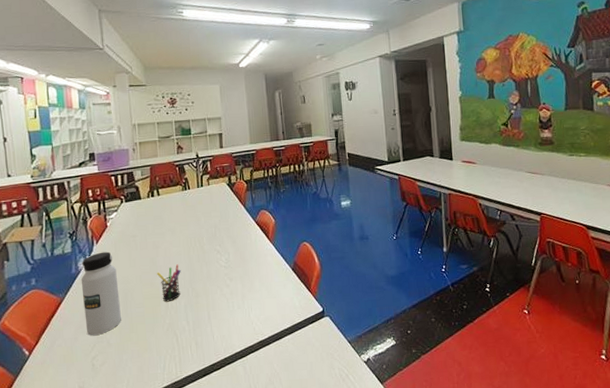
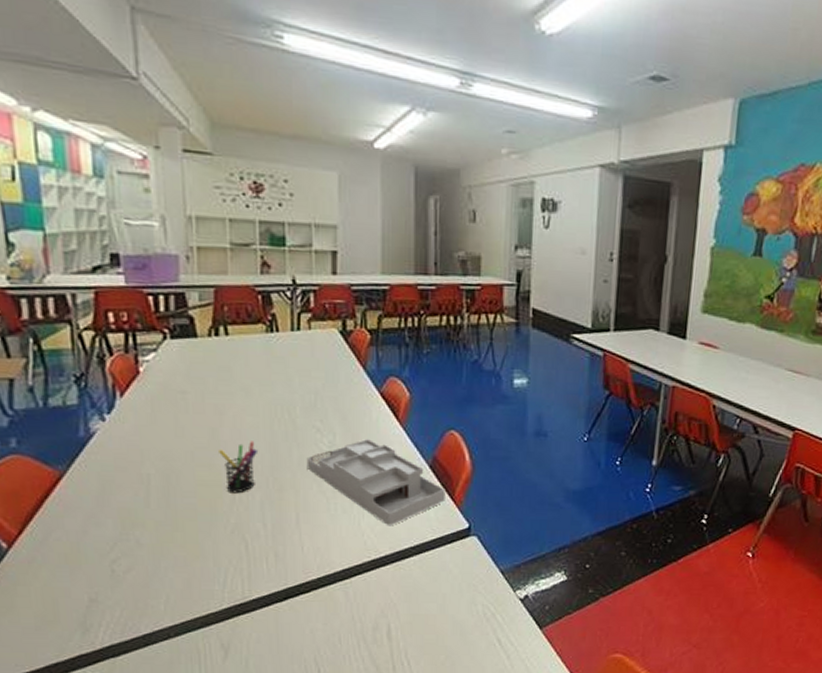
water bottle: present [81,251,121,336] -> none [93,410,159,530]
desk organizer: none [212,255,305,315] -> present [306,439,445,526]

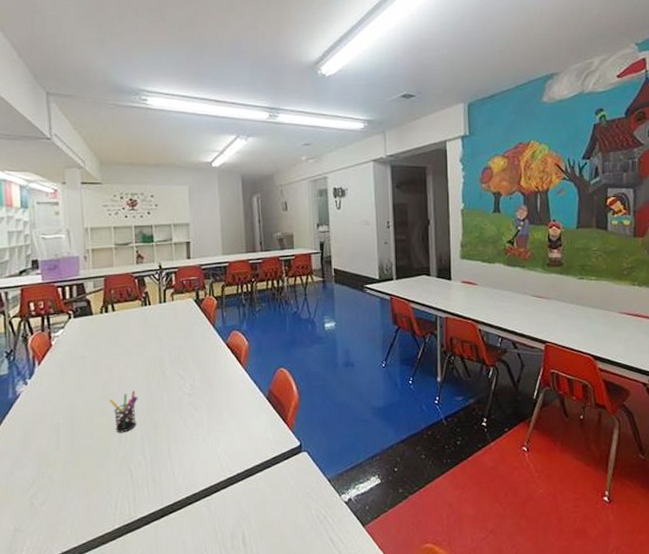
desk organizer: present [306,439,445,526] -> none [174,381,280,450]

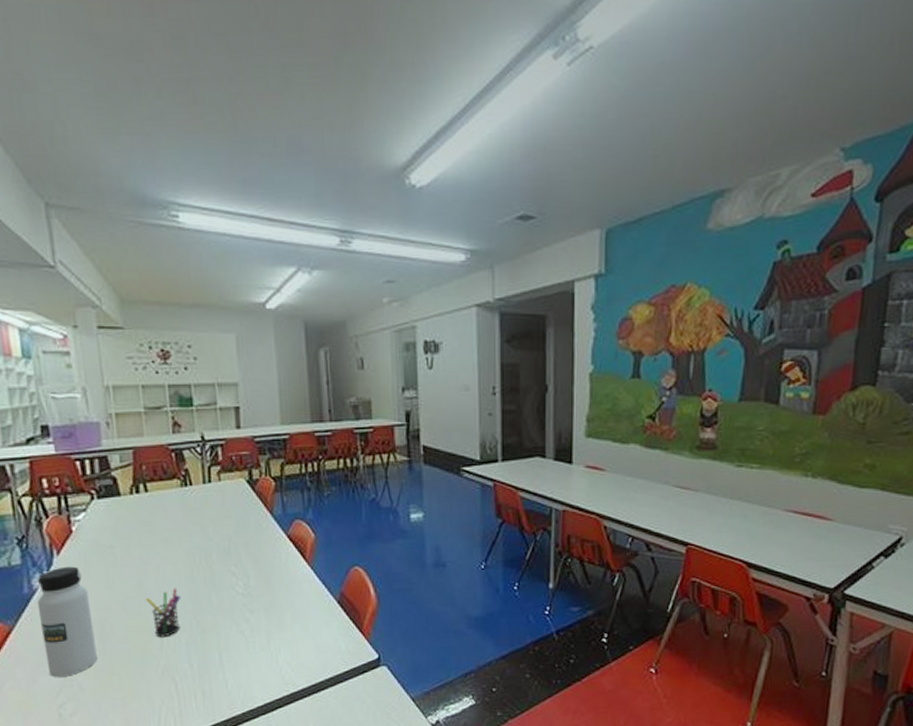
water bottle: none [19,374,66,470] -> present [37,566,98,677]

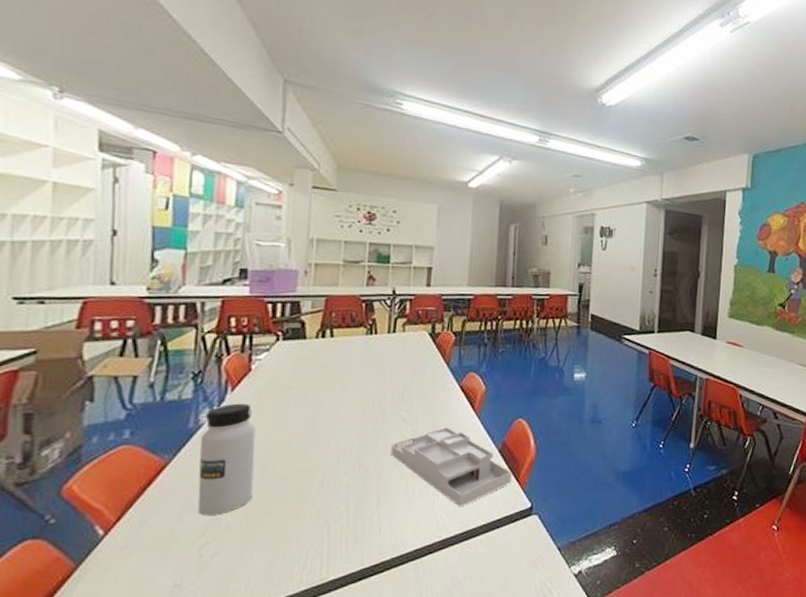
pen holder: present [146,588,182,638] -> none [313,430,349,479]
desk organizer: none [225,580,354,661] -> present [390,427,512,507]

